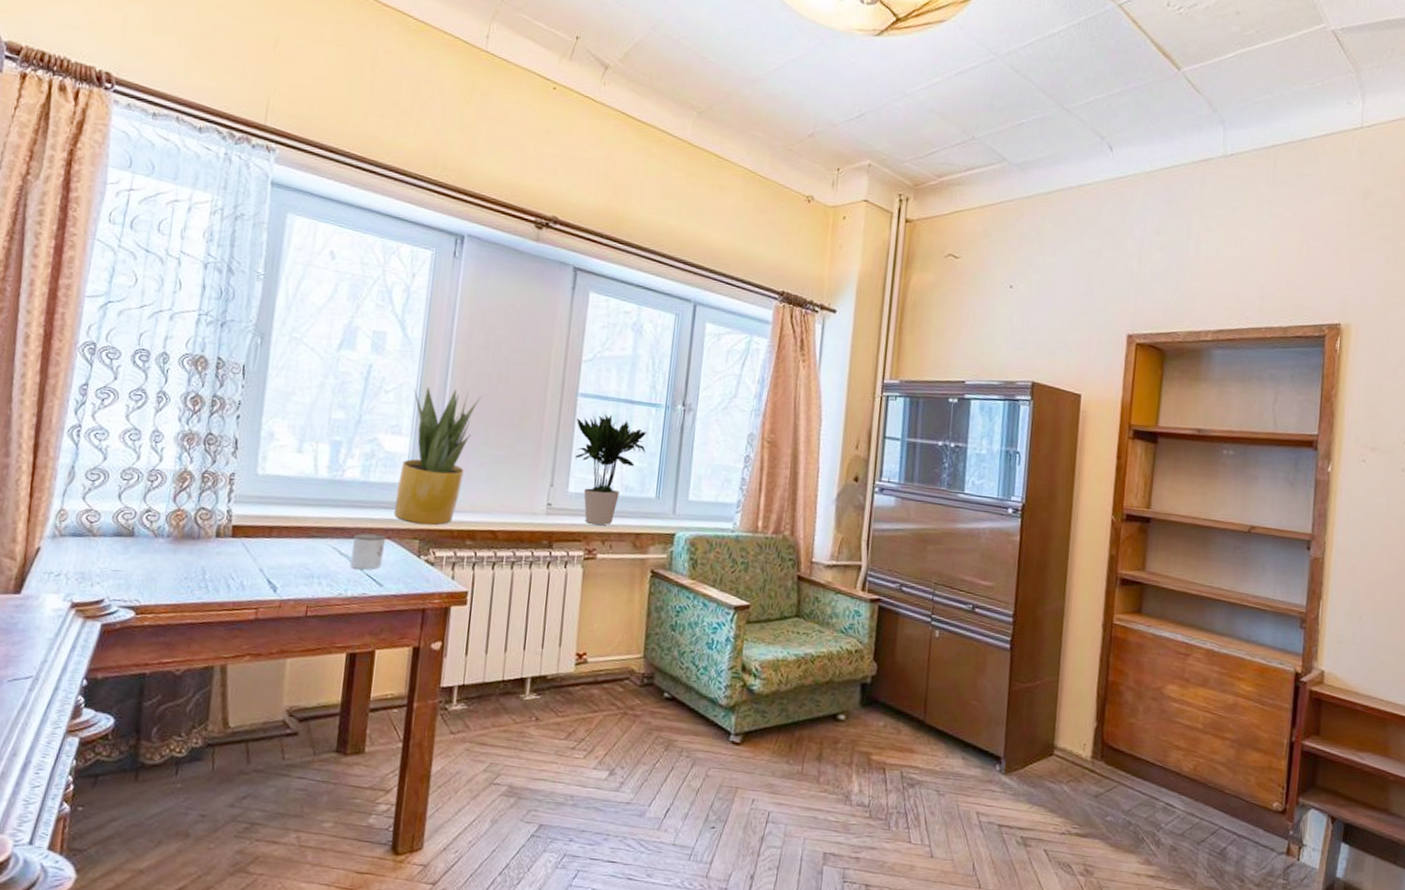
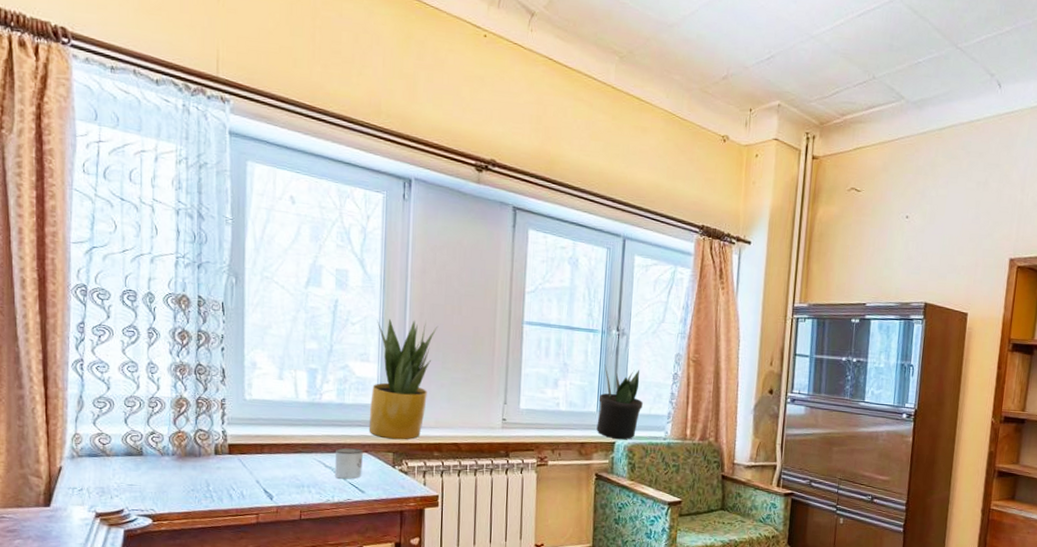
potted plant: present [575,414,648,525] -> none [523,340,587,436]
planter: none [654,443,709,531] -> present [596,364,643,439]

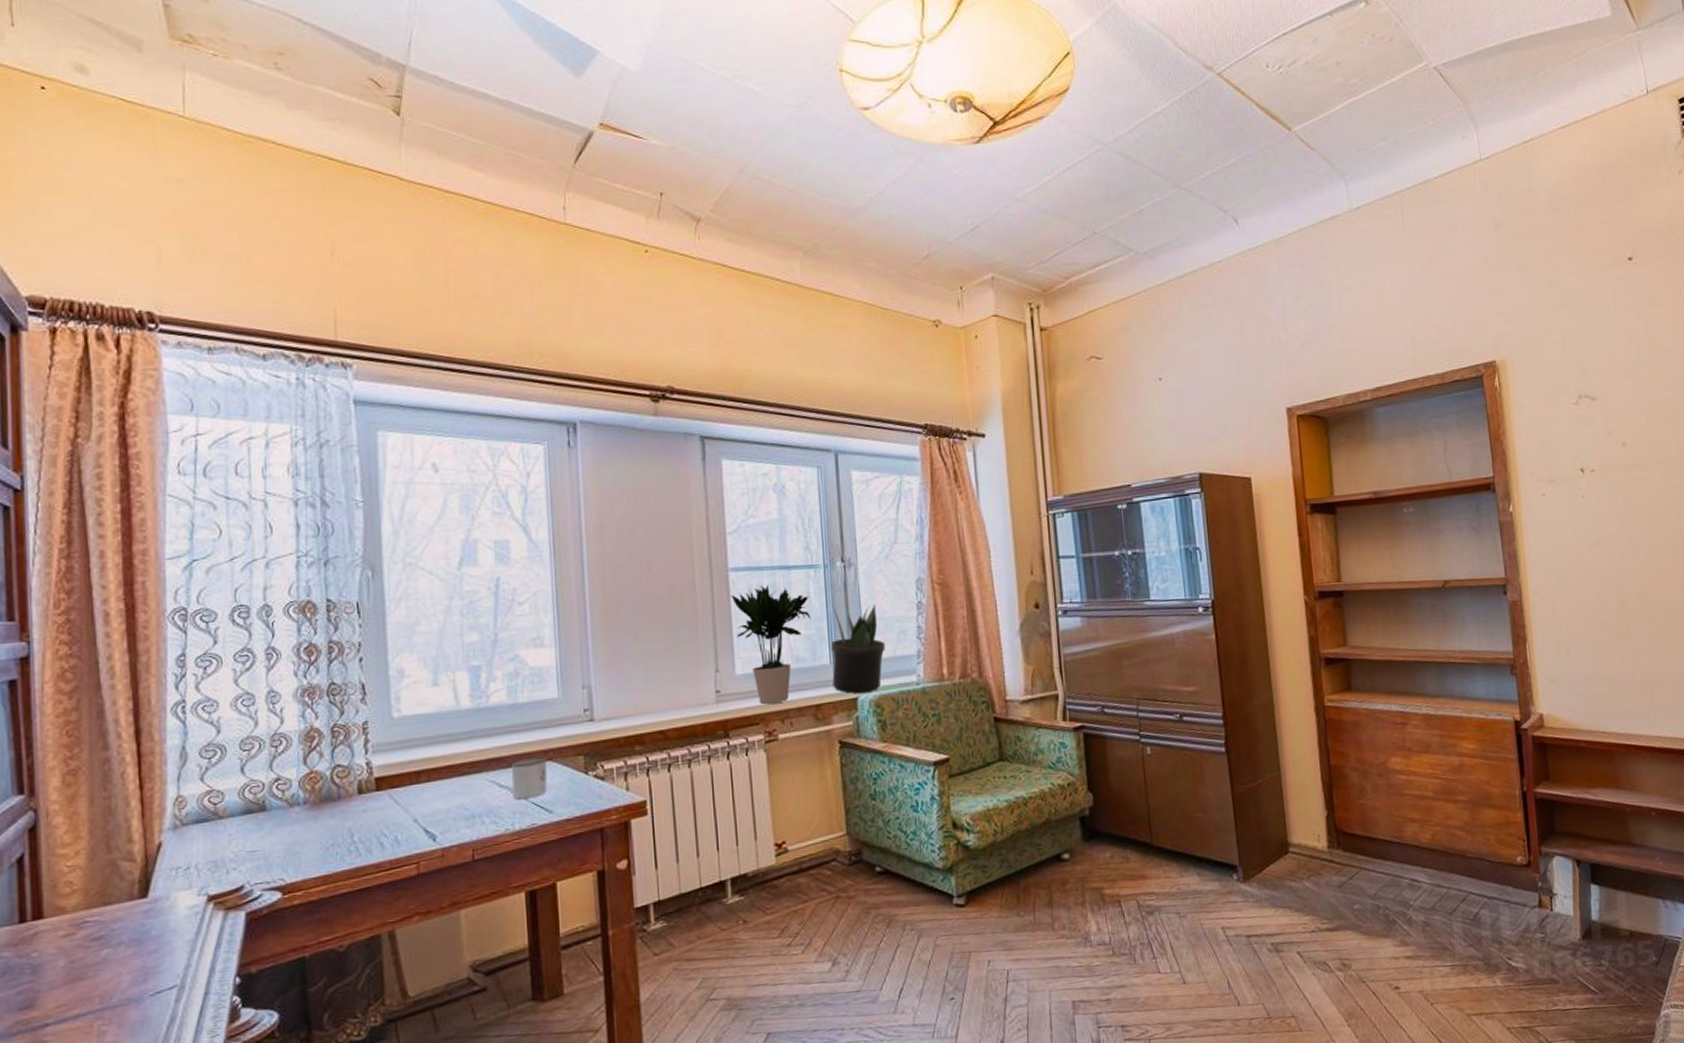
planter: present [368,319,438,440] -> none [549,587,625,739]
potted plant: none [523,340,587,436] -> present [730,585,811,704]

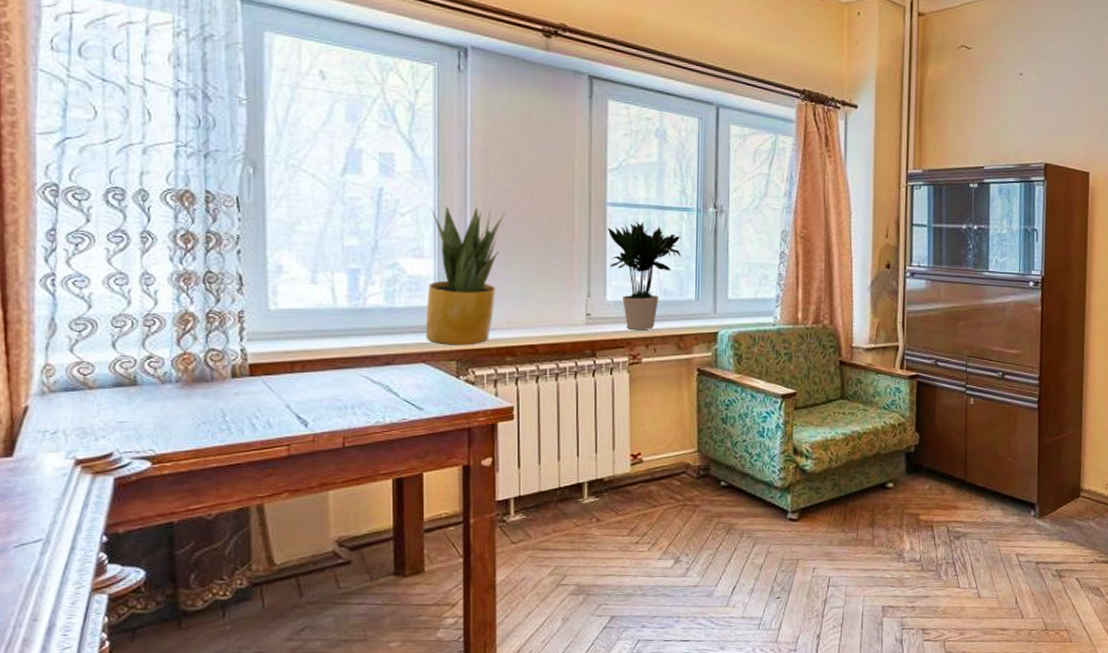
mug: present [510,757,548,801] -> none [384,359,419,397]
planter: none [549,587,625,739] -> present [425,207,506,345]
planter: present [830,604,885,693] -> none [696,246,747,328]

